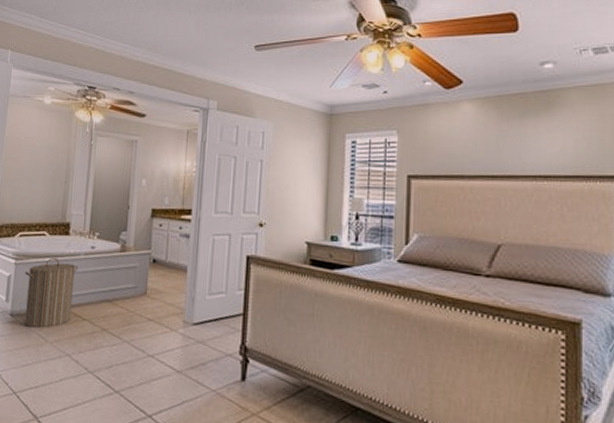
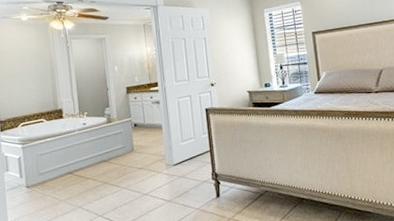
laundry hamper: present [24,258,79,328] -> none [31,137,77,193]

